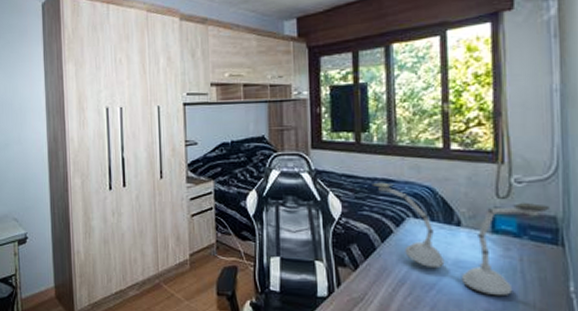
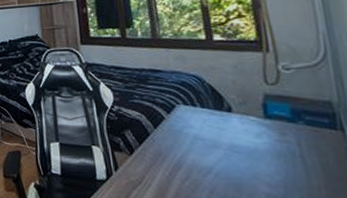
desk lamp: present [372,182,550,296] -> none [140,72,323,181]

